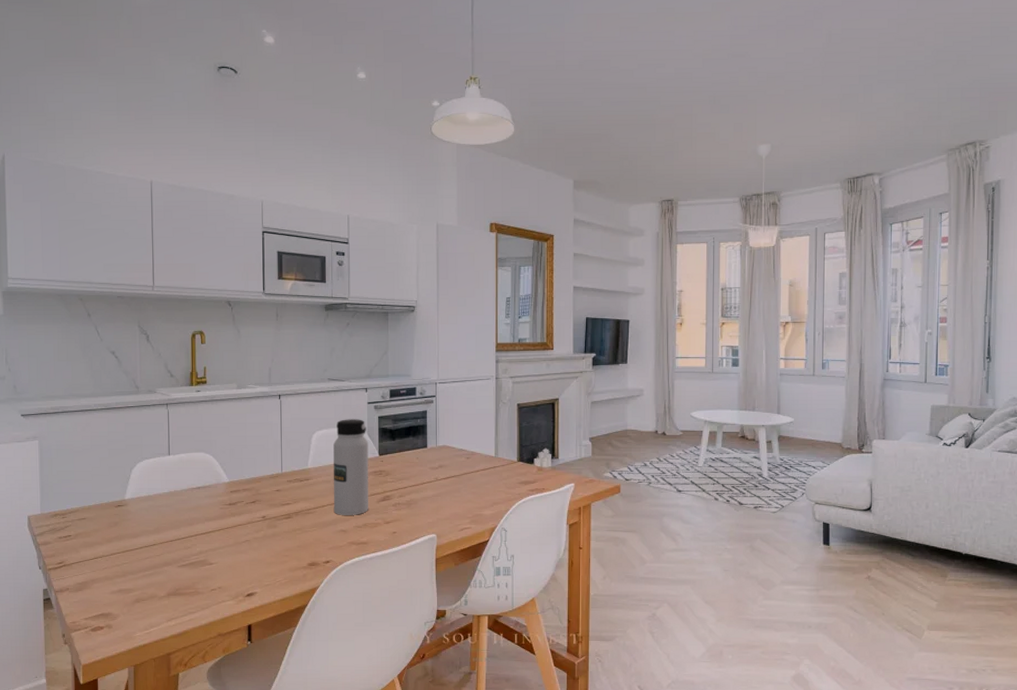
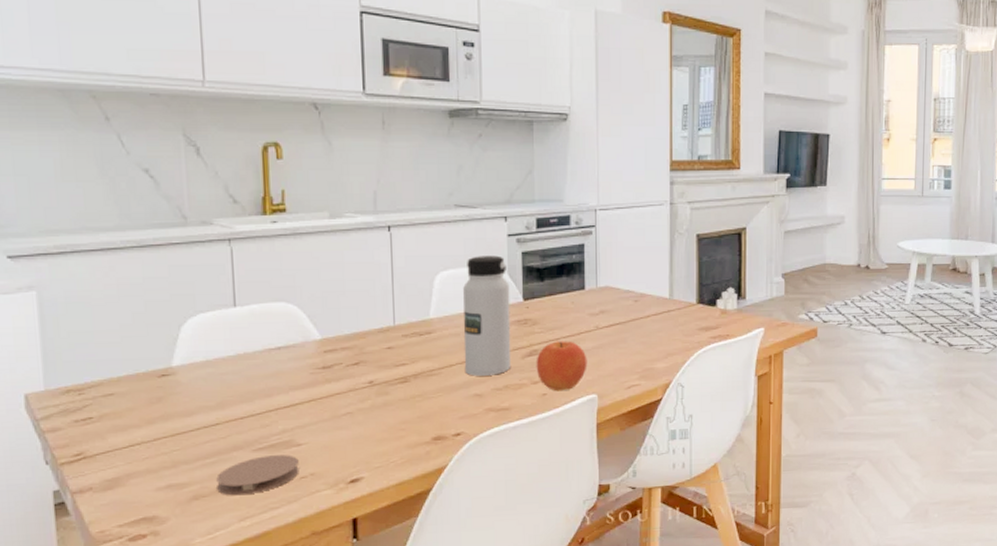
coaster: none [152,571,211,601] -> present [216,455,299,496]
fruit: none [388,489,429,531] -> present [536,341,588,392]

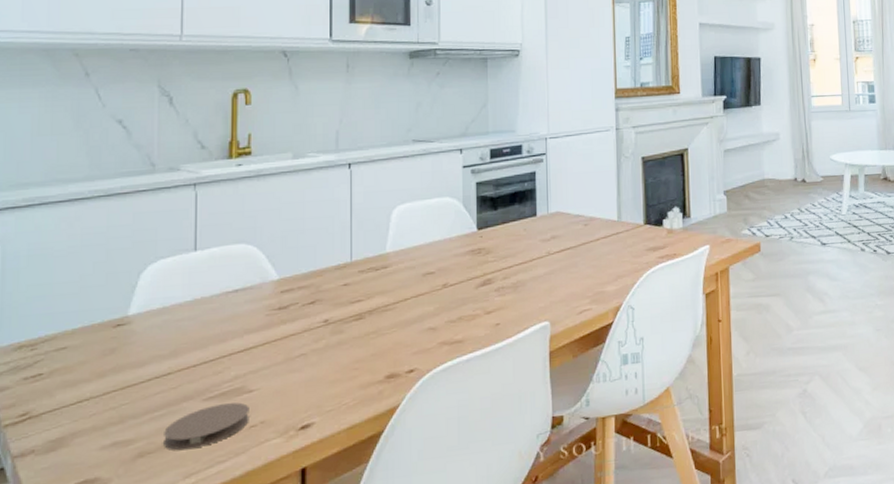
water bottle: present [463,255,512,376] -> none [418,187,465,309]
fruit: present [536,341,588,392] -> none [489,268,540,321]

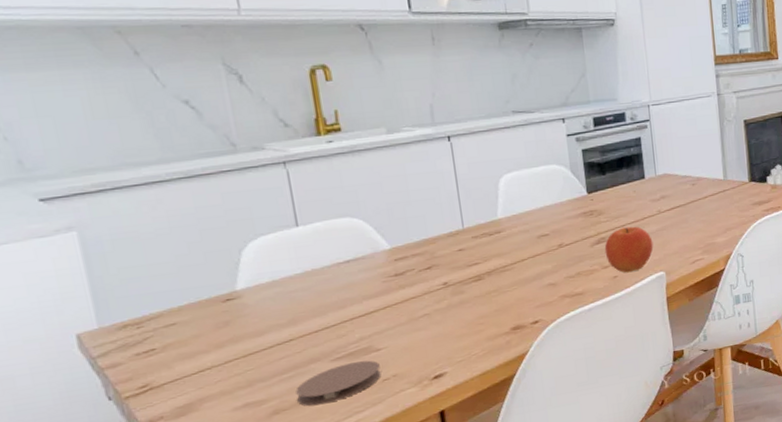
fruit: none [489,268,540,321] -> present [604,226,654,273]

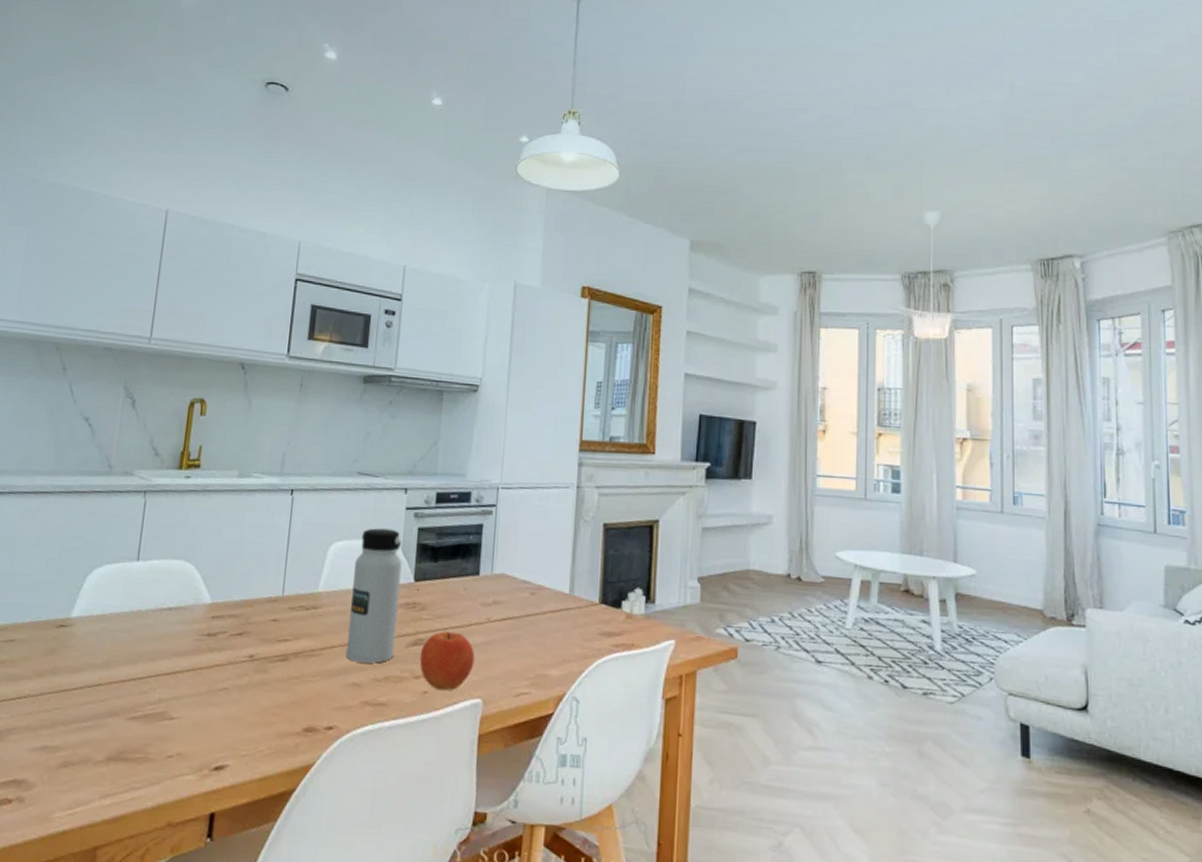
coaster: present [295,360,382,406] -> none [86,726,169,769]
water bottle: none [528,155,582,268] -> present [345,528,402,664]

